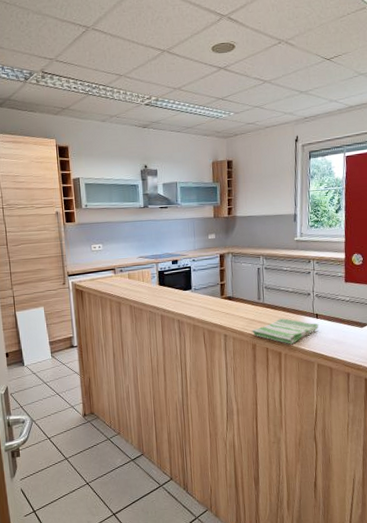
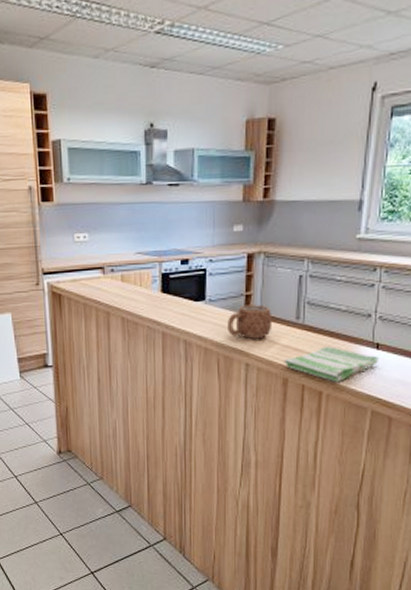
mug: none [209,291,242,316] -> present [228,305,273,339]

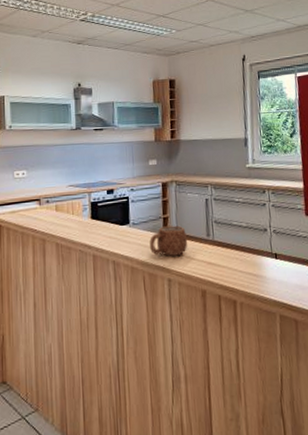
dish towel: present [284,346,380,383] -> none [201,259,280,291]

